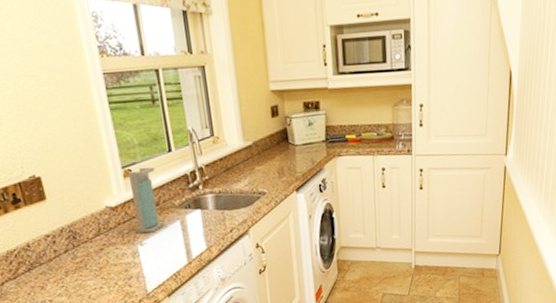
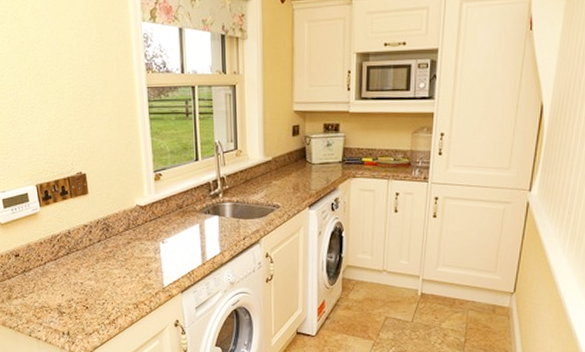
soap dispenser: present [128,166,164,233] -> none [158,172,184,233]

